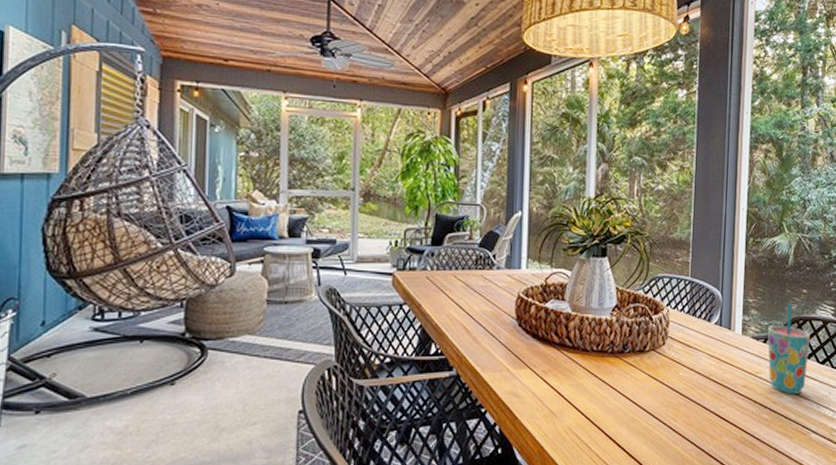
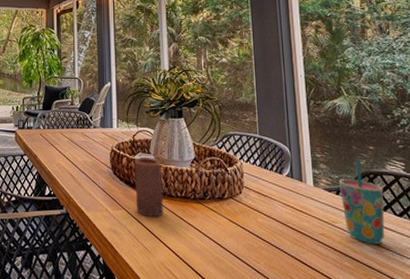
candle: none [543,305,577,375] -> present [135,157,164,217]

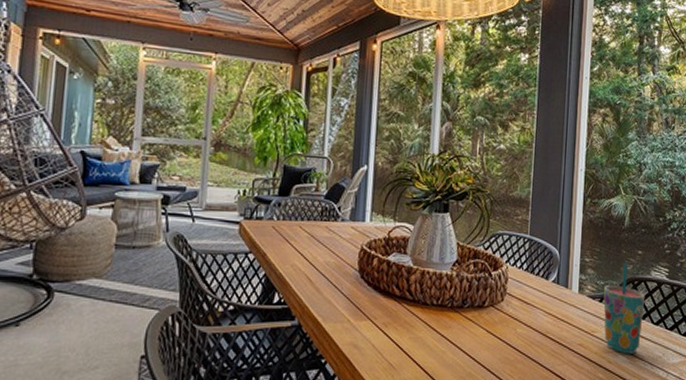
candle: present [135,157,164,217] -> none [384,258,418,328]

